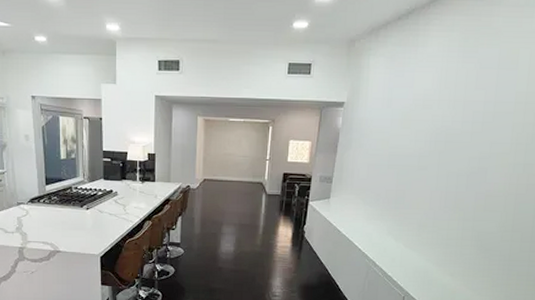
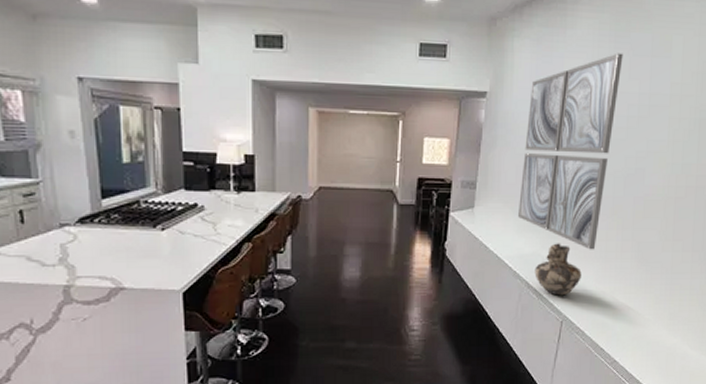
wall art: none [368,66,471,237] -> present [518,53,623,250]
vase: none [381,230,424,275] -> present [534,243,582,296]

